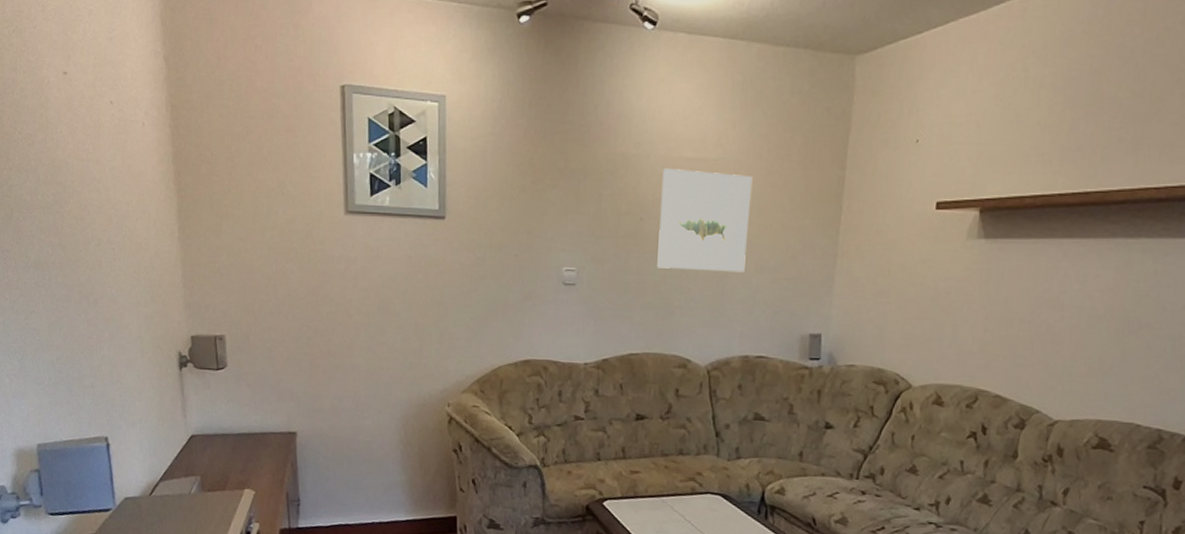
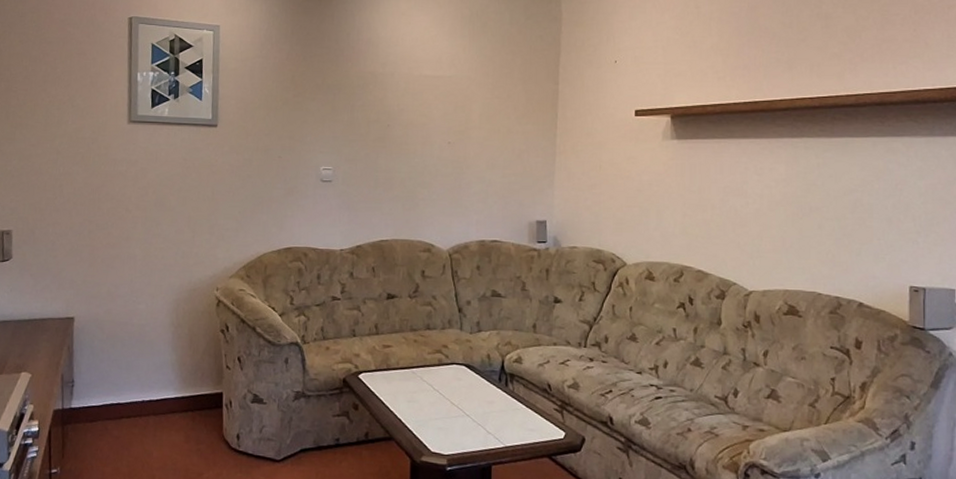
wall art: present [657,167,753,273] -> none [403,83,482,169]

